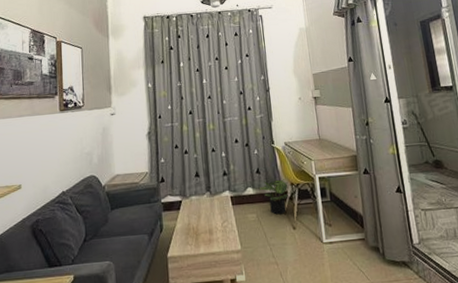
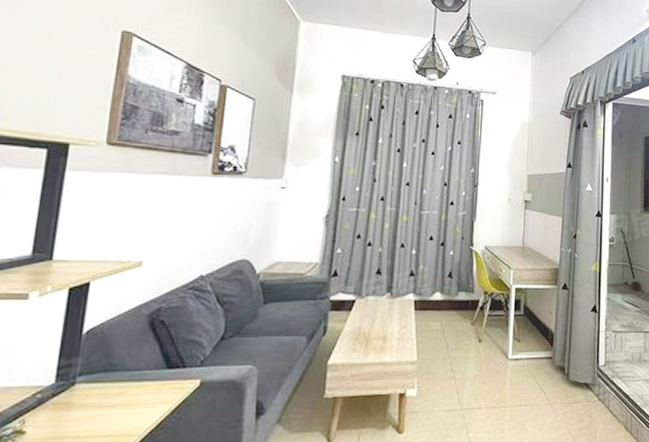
potted plant: present [258,179,288,215] -> none [448,286,481,325]

